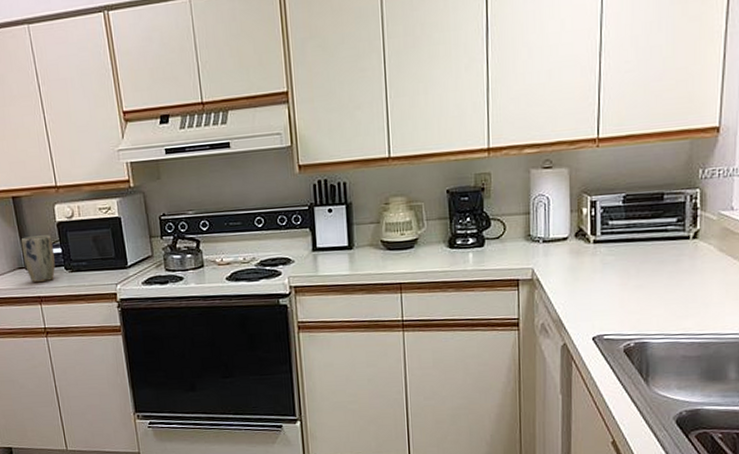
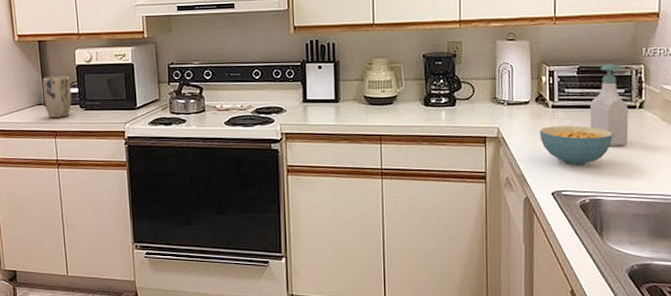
cereal bowl: none [579,261,662,307] -> present [539,125,613,166]
soap bottle: none [636,189,681,283] -> present [589,63,629,146]

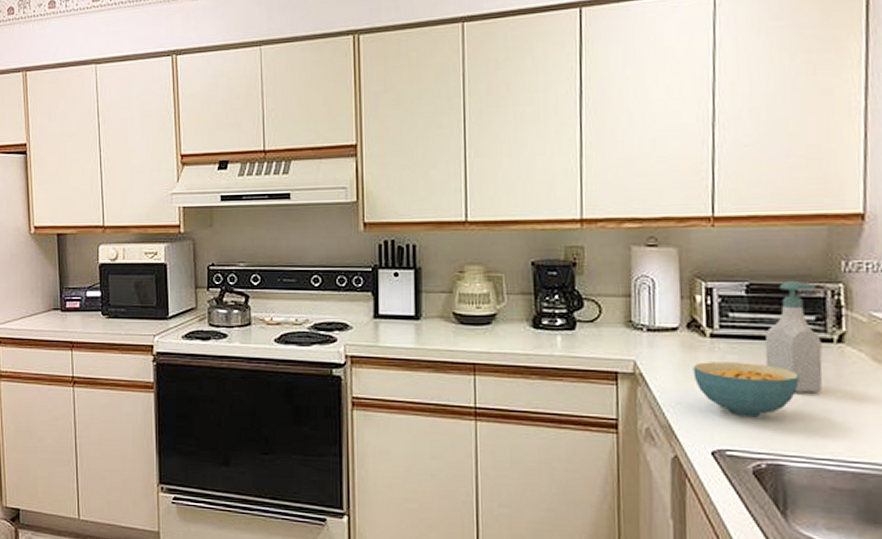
plant pot: present [42,76,72,119] -> none [60,276,92,327]

